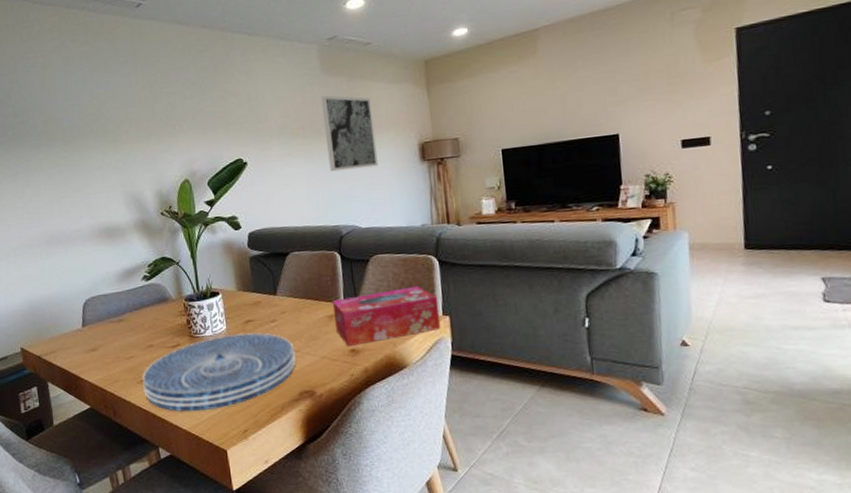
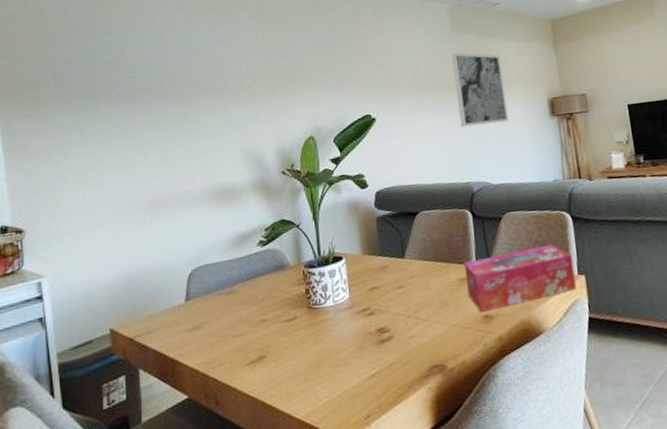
placemat: present [142,332,296,412] -> none [251,300,425,397]

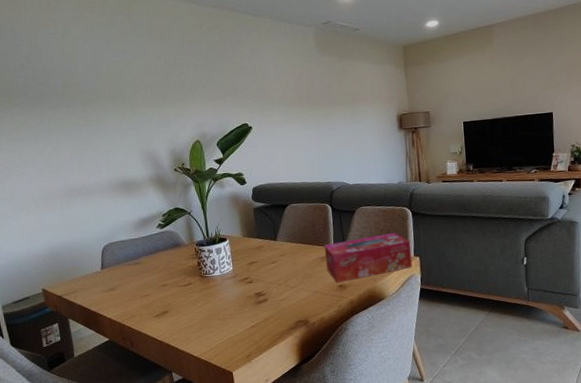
wall art: present [451,52,509,128] -> none [316,72,364,137]

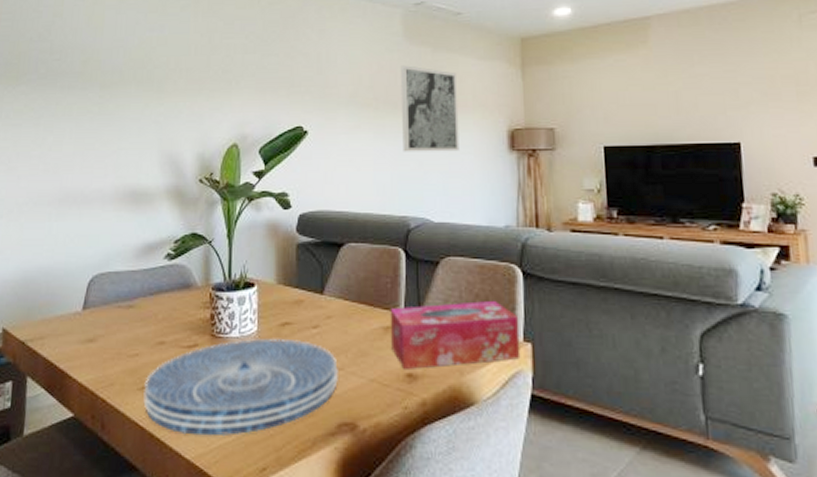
placemat: none [157,272,293,341] -> present [143,337,338,436]
wall art: none [316,72,364,137] -> present [400,65,459,152]

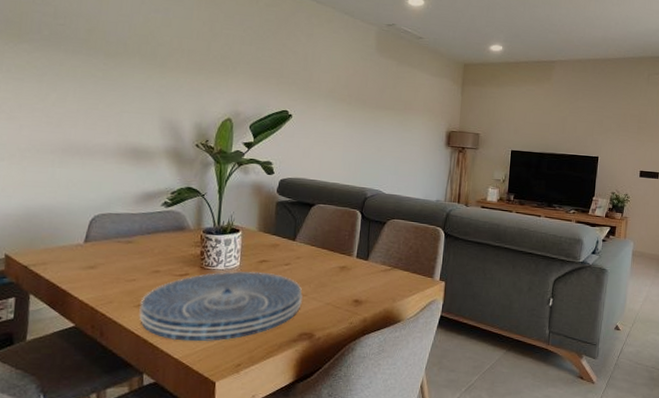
tissue box: present [390,300,521,371] -> none [344,251,439,298]
wall art: present [400,65,459,152] -> none [367,72,413,143]

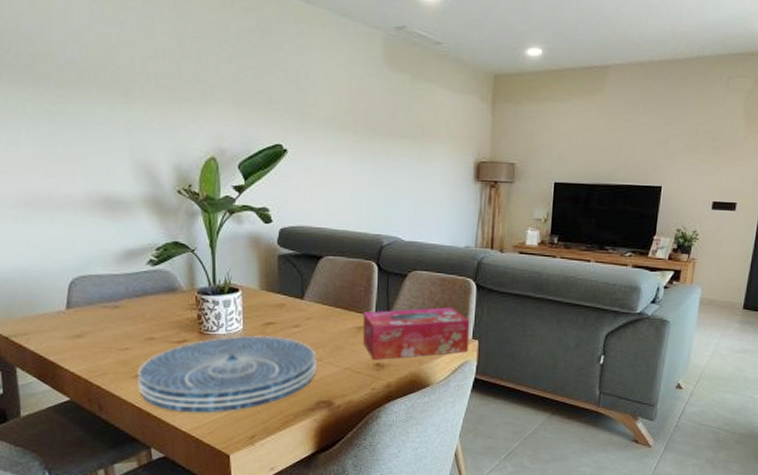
tissue box: none [344,251,439,298] -> present [362,307,470,361]

